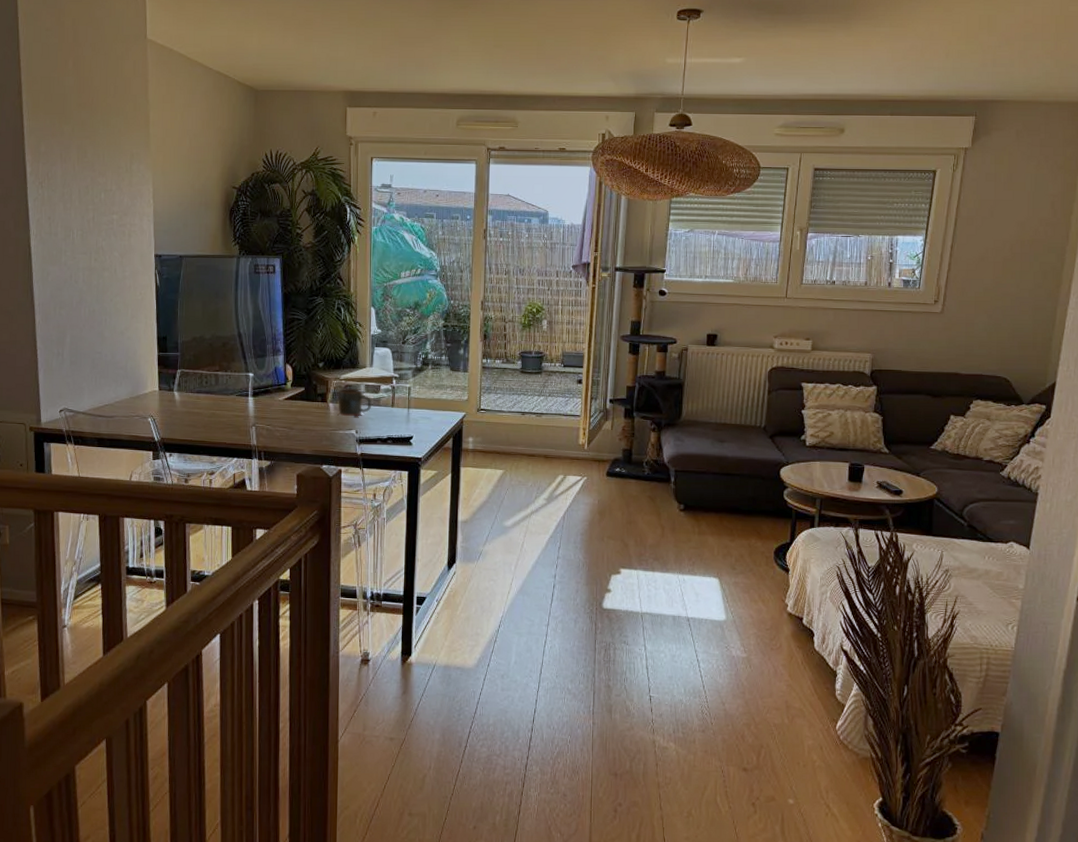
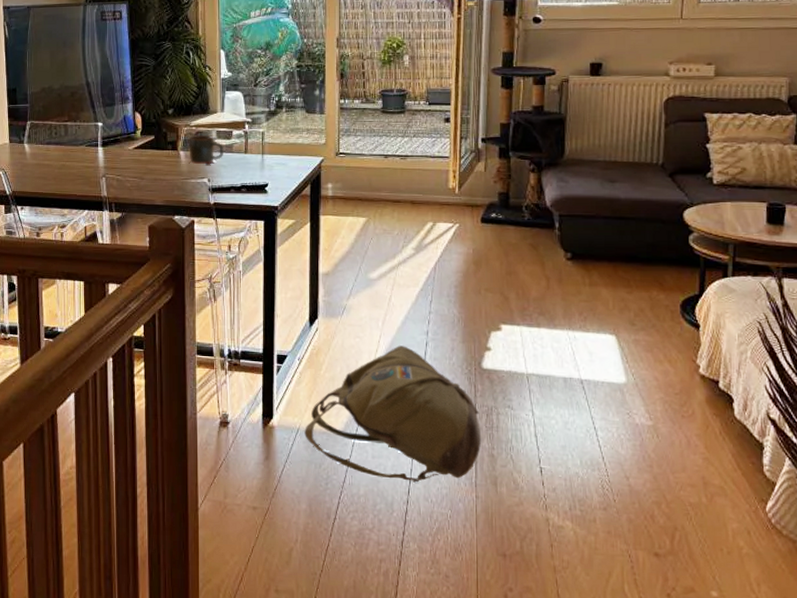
backpack: none [440,588,600,712] -> present [304,345,482,483]

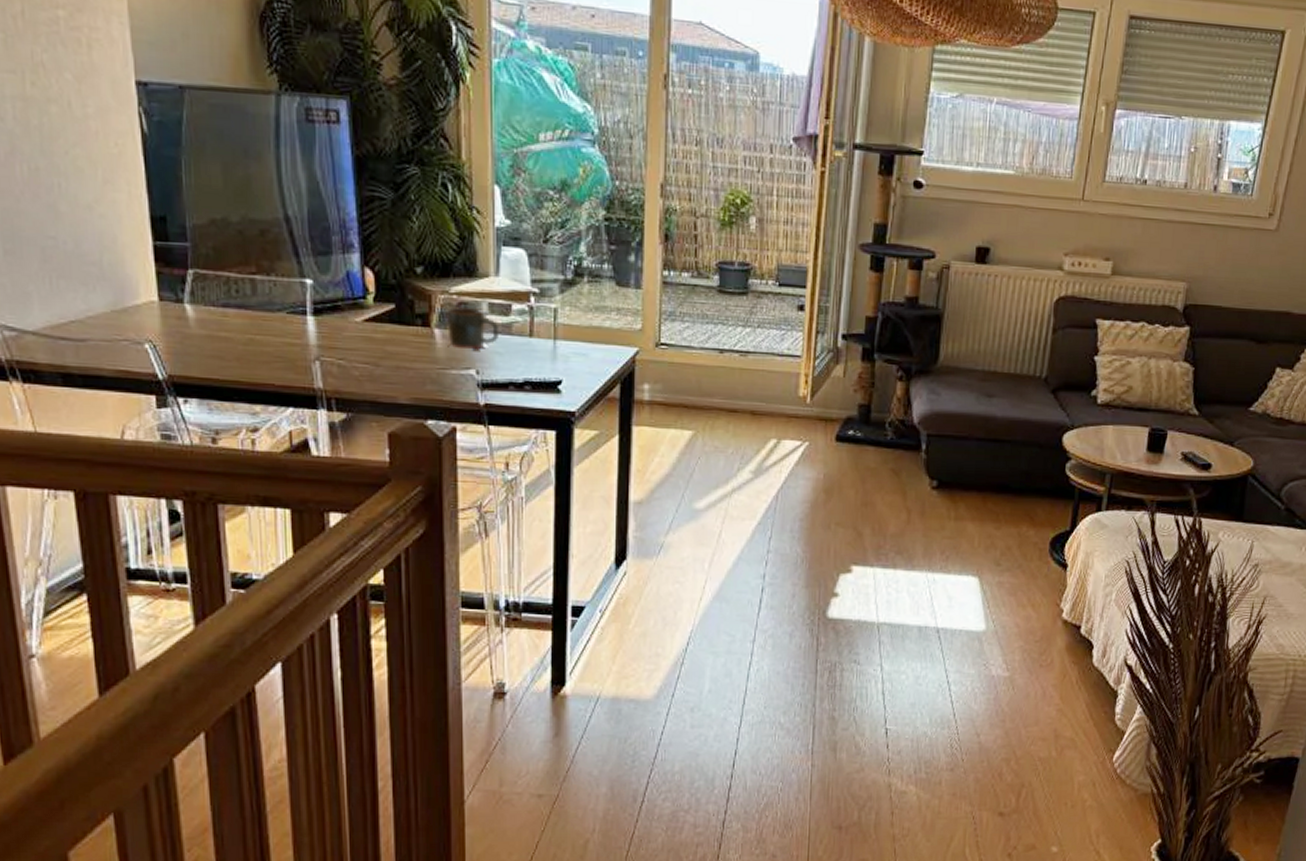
backpack: present [304,345,482,483] -> none [606,592,822,754]

